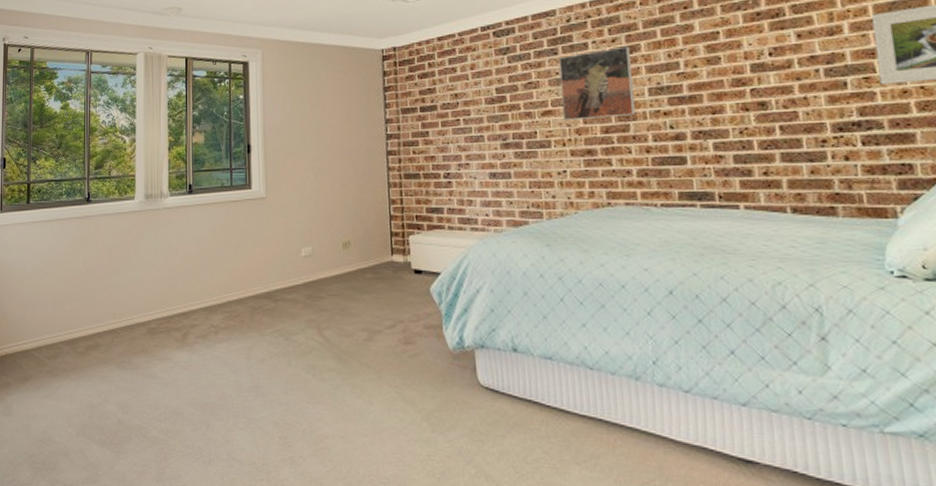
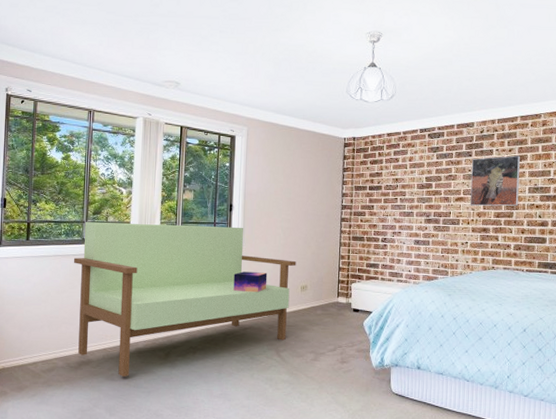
bench: none [76,172,334,364] -> present [73,222,296,377]
decorative box: none [258,227,300,253] -> present [233,271,268,293]

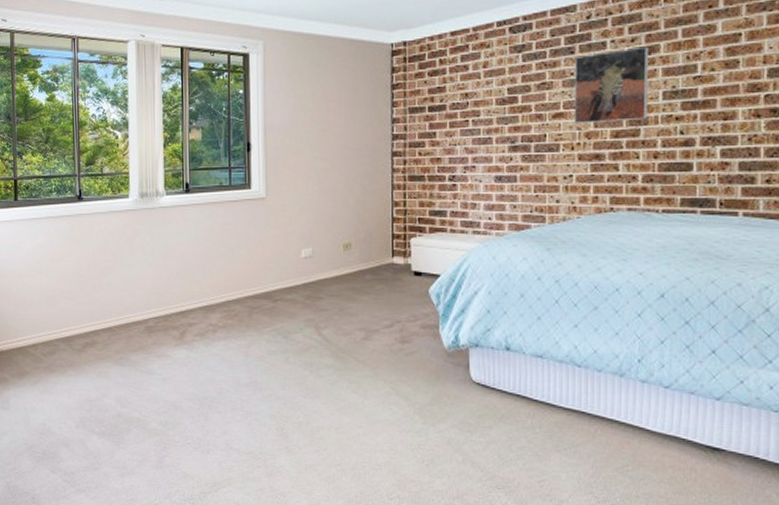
bench: present [73,222,296,377] -> none [67,171,336,361]
decorative box: present [233,271,268,293] -> none [257,228,300,254]

